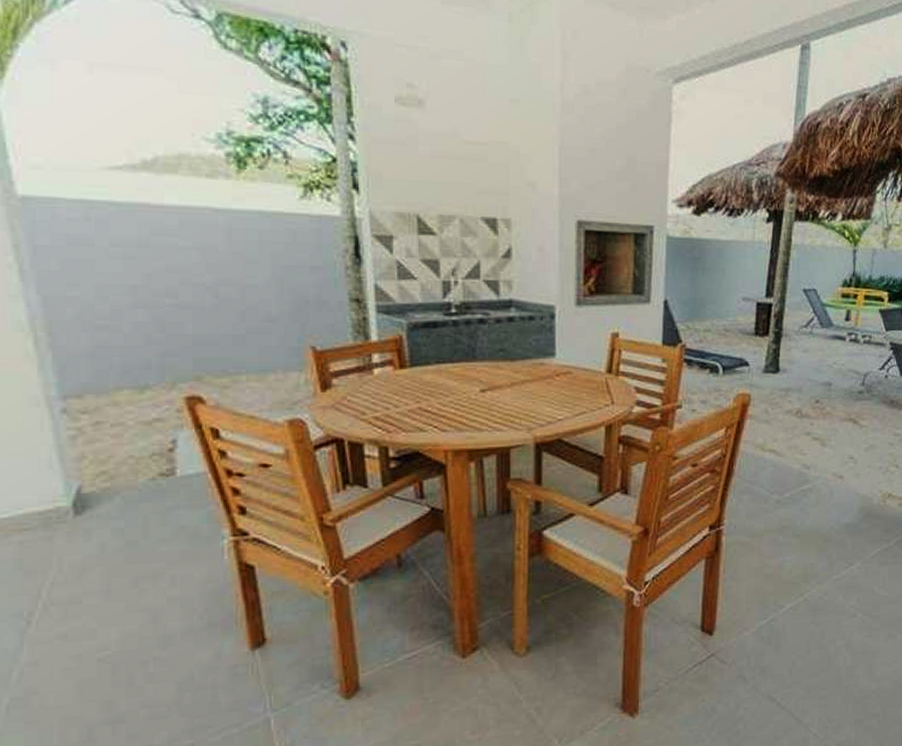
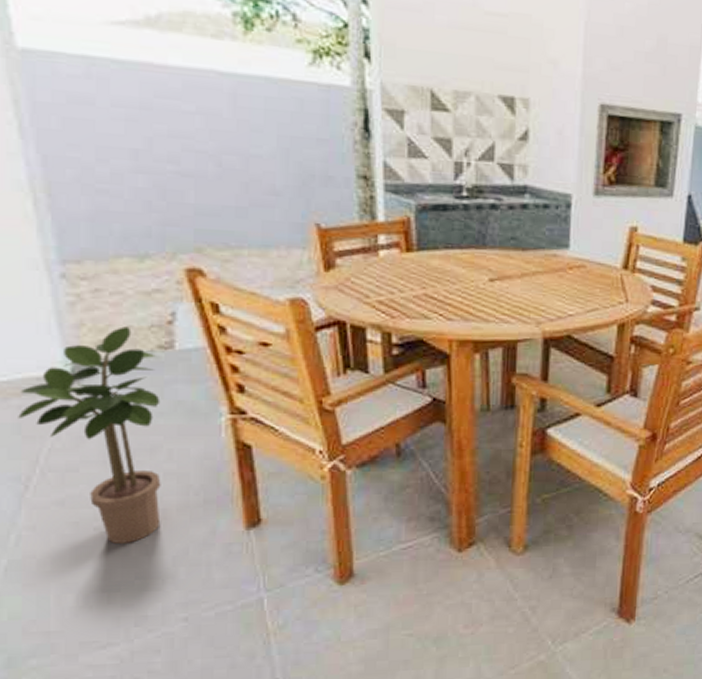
potted plant: none [20,456,165,675] -> present [18,326,161,545]

